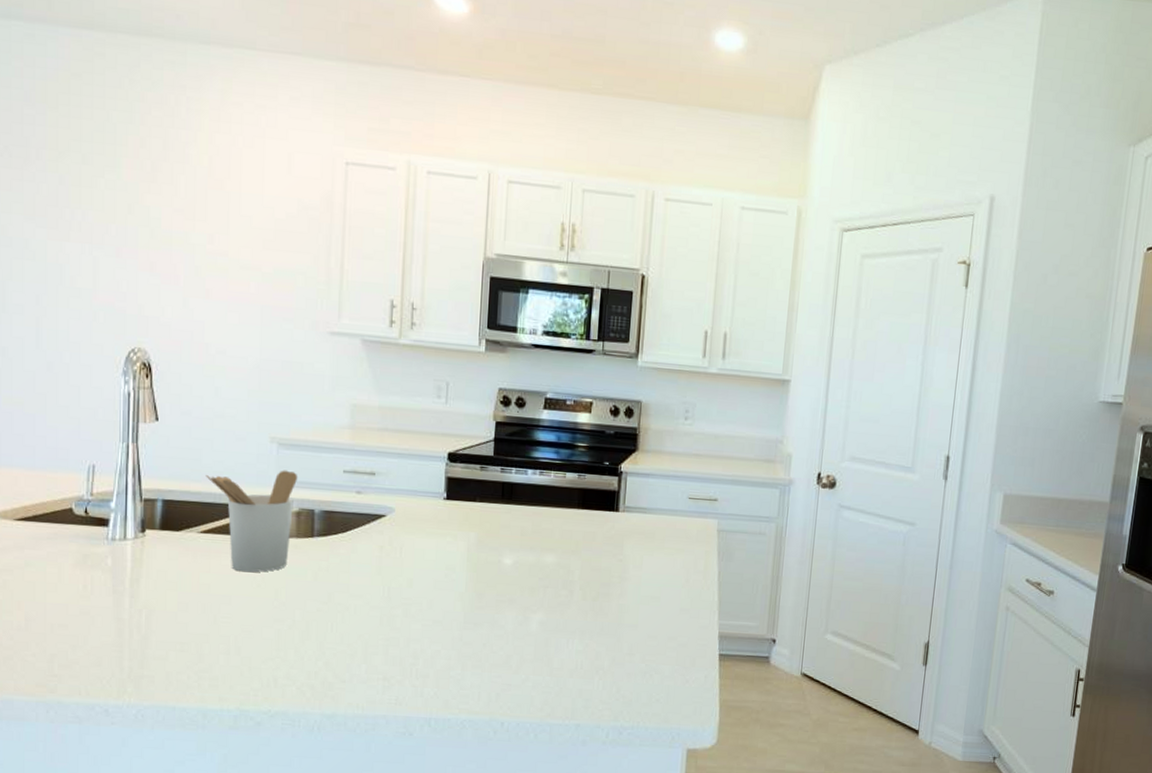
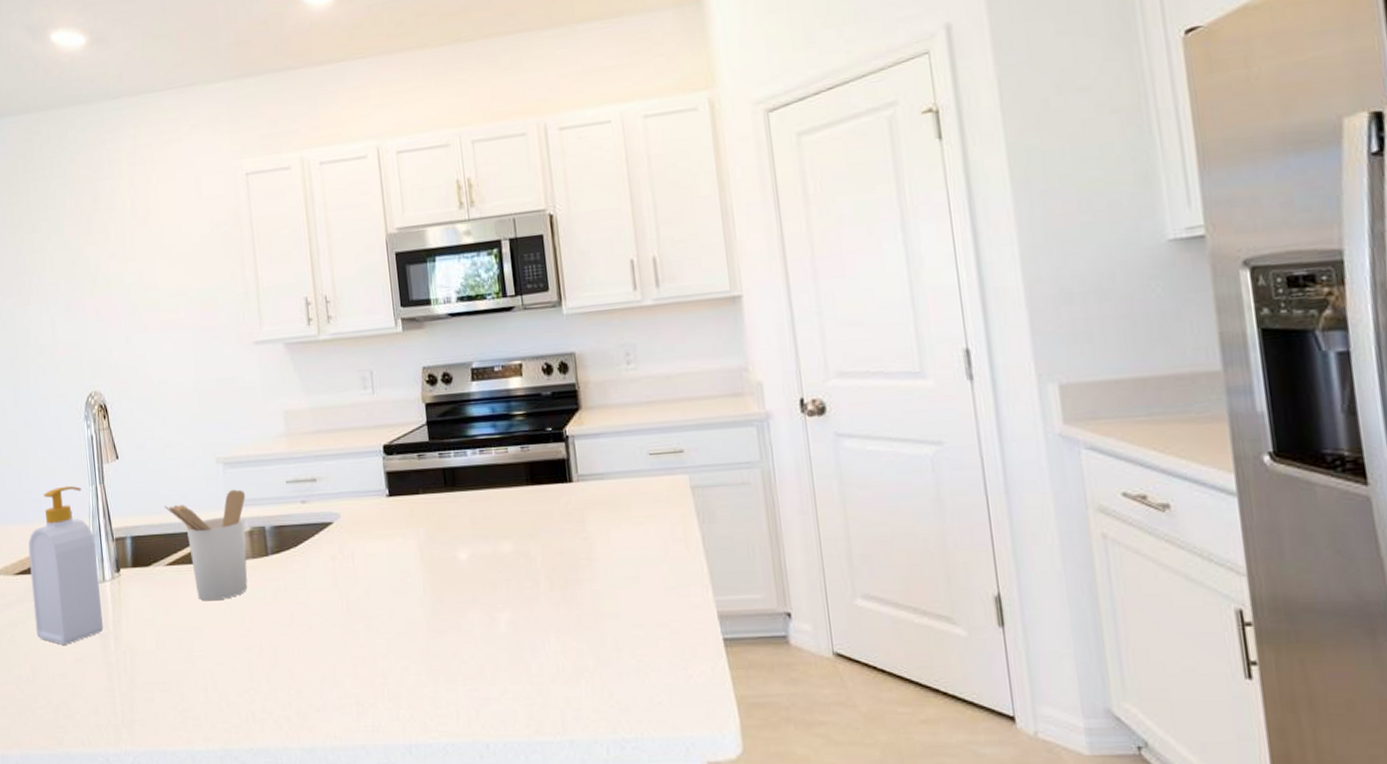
soap bottle: none [35,438,119,598] -> present [28,485,103,646]

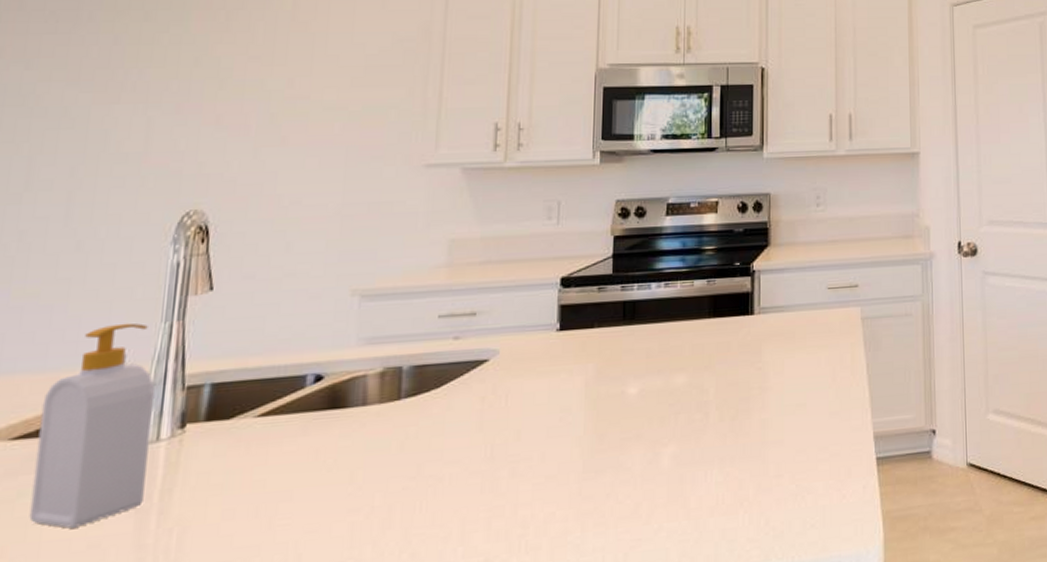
utensil holder: present [164,489,248,601] -> none [268,325,384,457]

